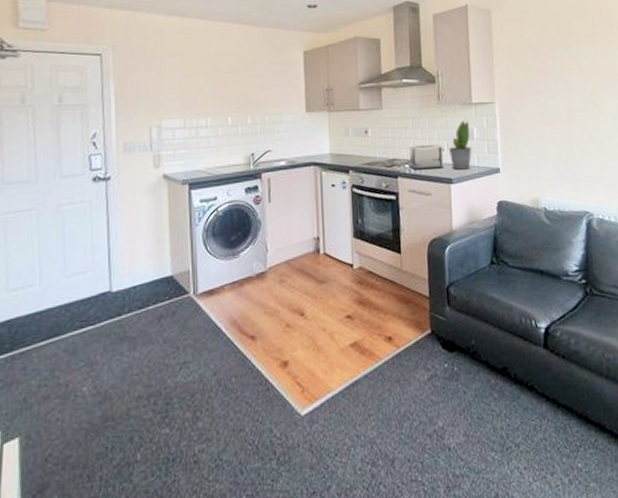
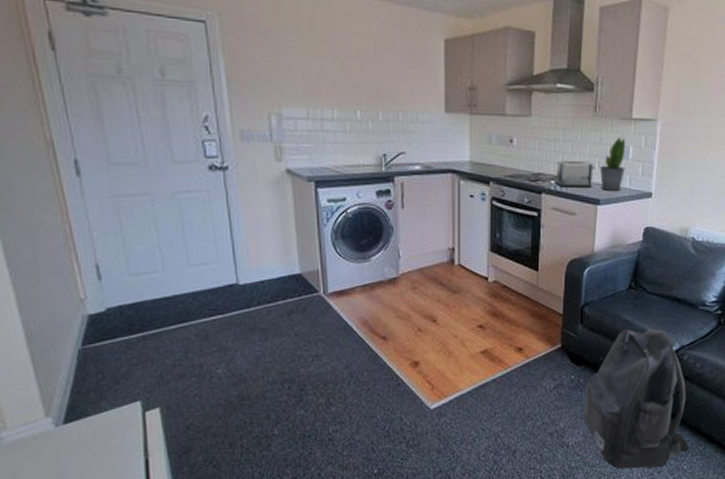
backpack: none [460,304,580,473] -> present [584,328,689,469]

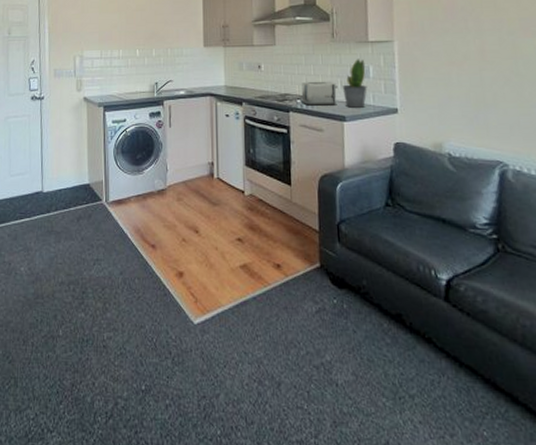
backpack: present [584,328,689,469] -> none [349,251,486,428]

